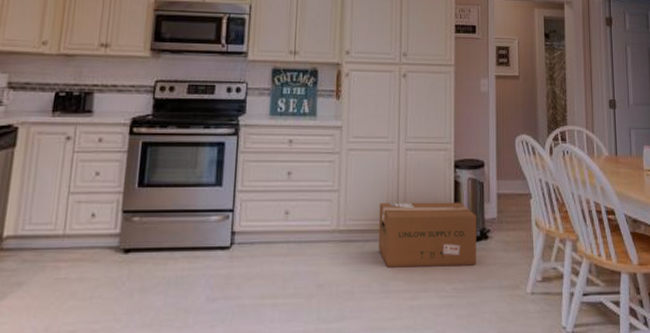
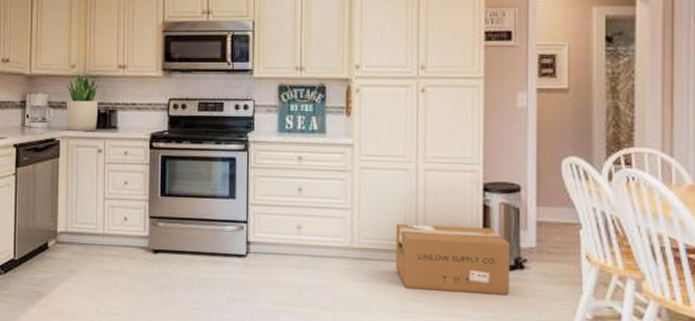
planter: none [29,50,75,116] -> present [66,72,98,131]

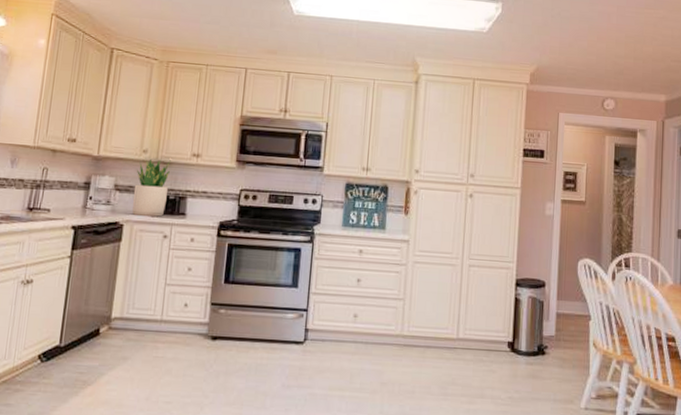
box: present [395,223,510,296] -> none [438,313,535,378]

